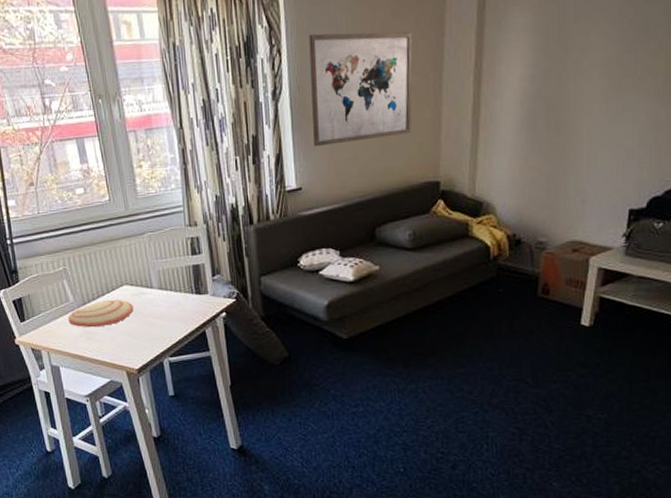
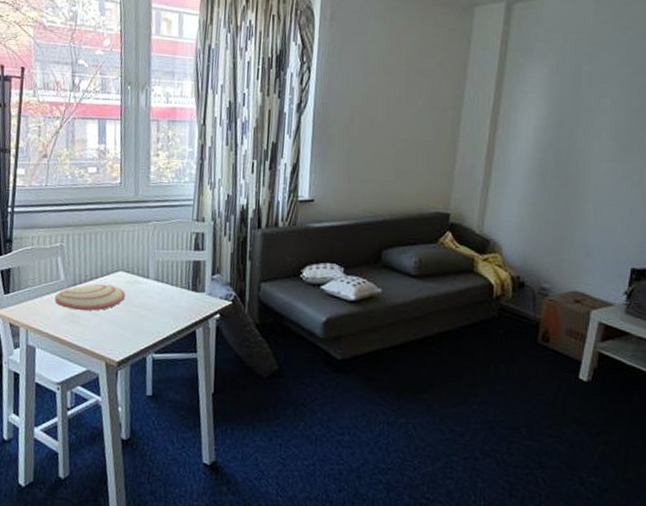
wall art: present [309,31,413,147] -> none [331,58,436,164]

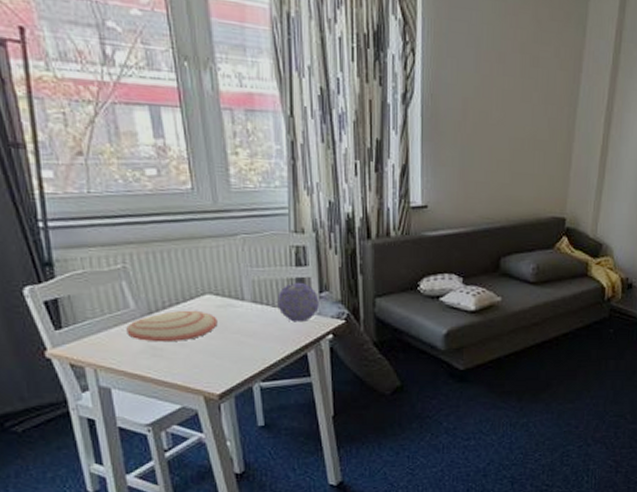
decorative ball: none [175,264,211,301] -> present [277,282,319,322]

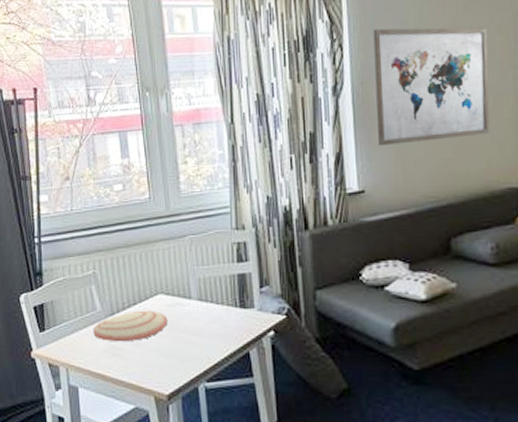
decorative ball: present [277,282,319,322] -> none [221,278,260,319]
wall art: none [444,39,552,166] -> present [373,27,490,147]

